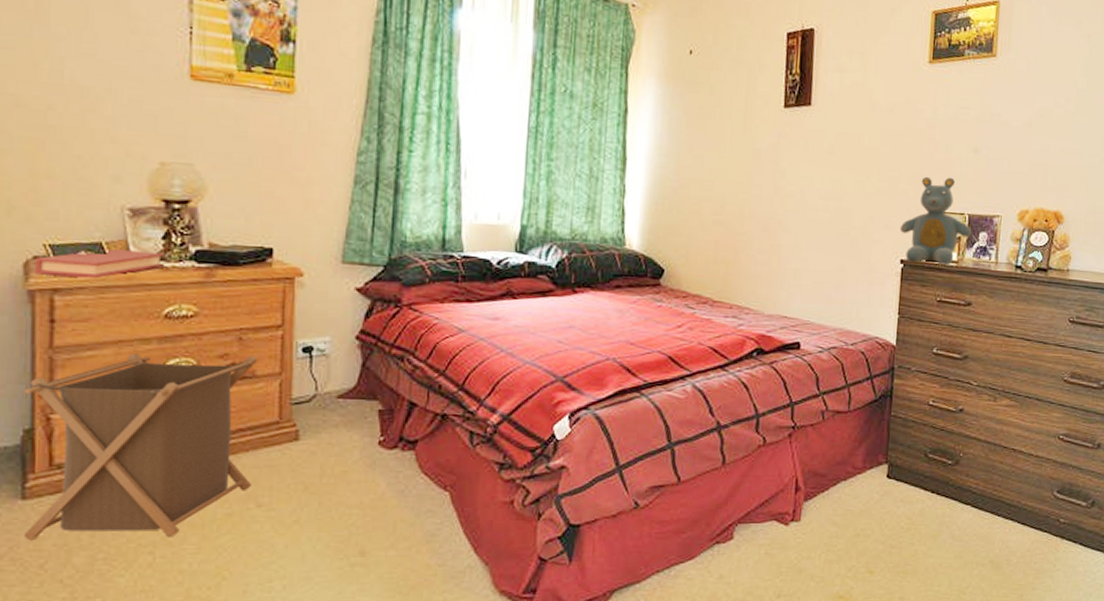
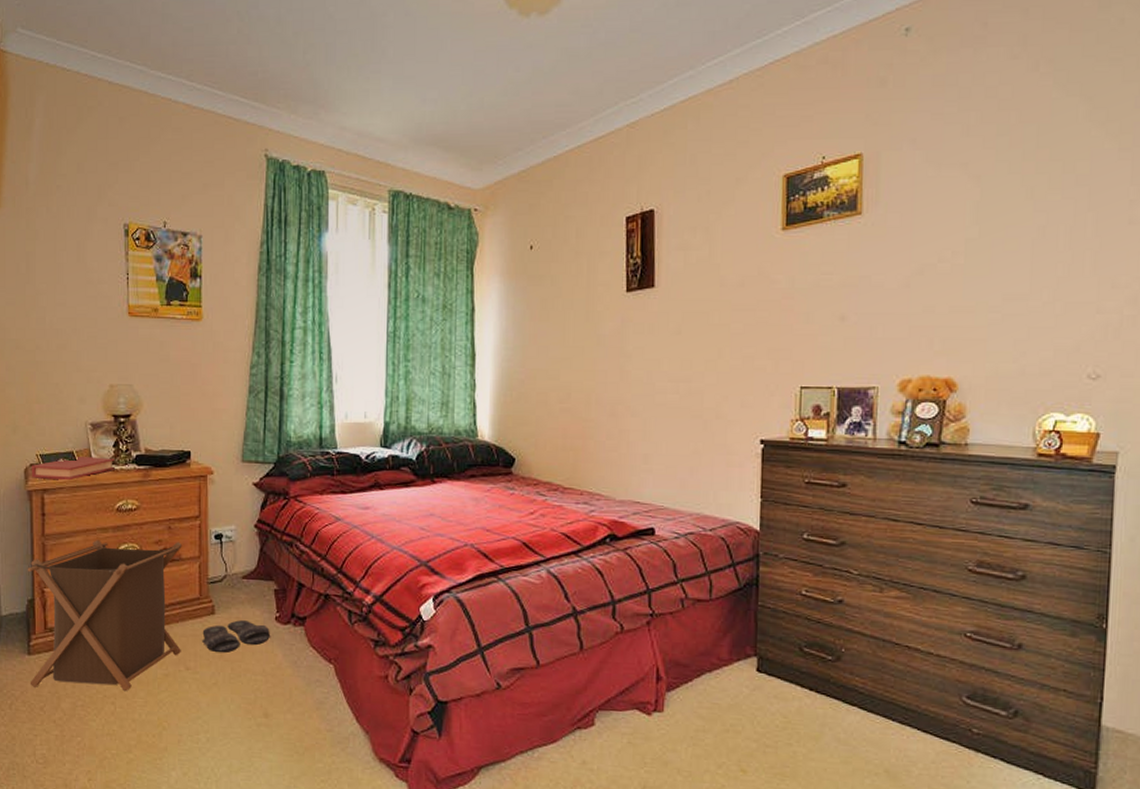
slippers: none [281,446,371,484] -> present [202,620,270,652]
teddy bear: present [899,176,972,266] -> none [757,349,843,444]

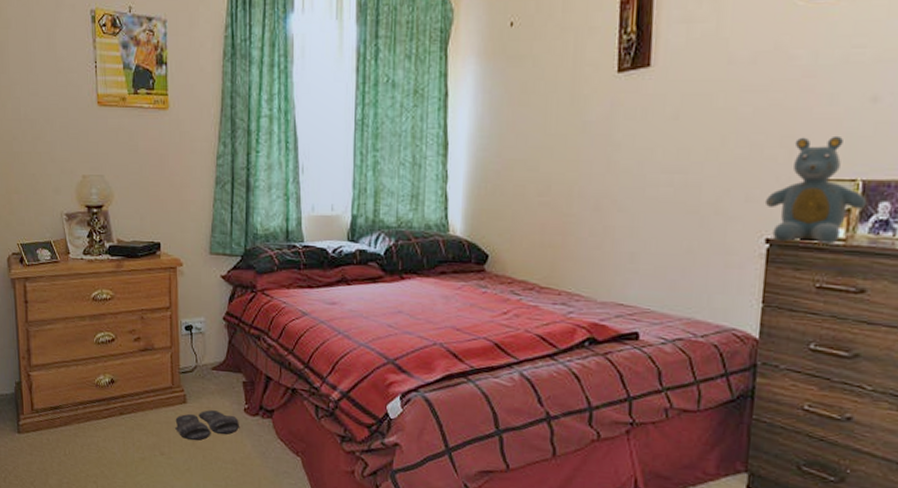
laundry basket: present [27,540,182,692] -> none [14,328,156,472]
book: present [31,457,115,481] -> none [13,246,90,270]
teddy bear: none [757,349,843,444] -> present [764,135,867,245]

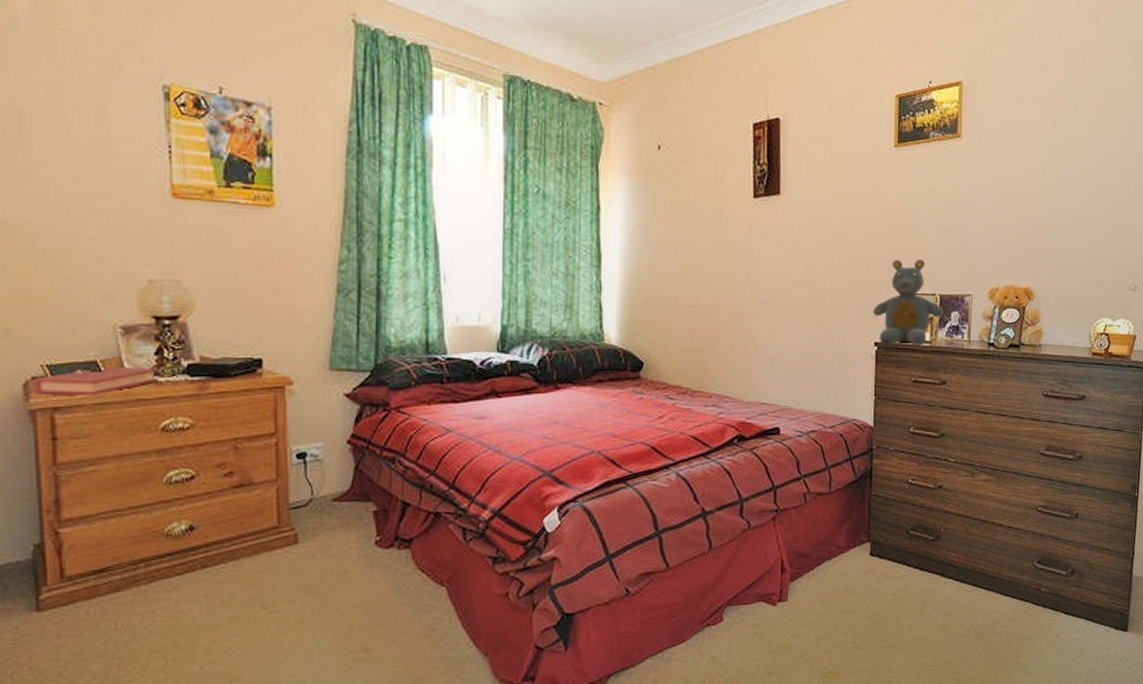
book: none [13,246,90,270] -> present [33,367,158,397]
slippers: present [175,410,239,440] -> none [283,548,369,586]

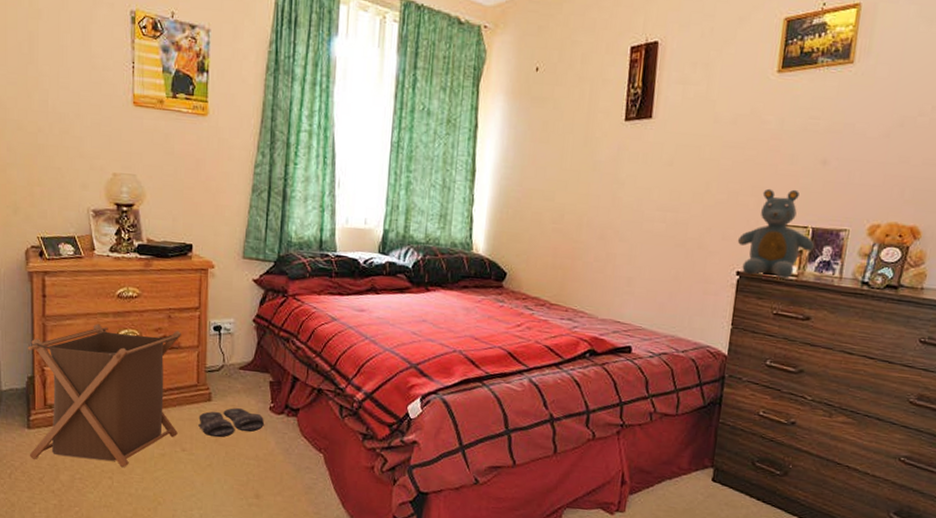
laundry basket: none [31,464,255,650] -> present [27,324,181,468]
book: present [33,367,158,397] -> none [32,242,117,265]
slippers: none [283,548,369,586] -> present [198,408,264,437]

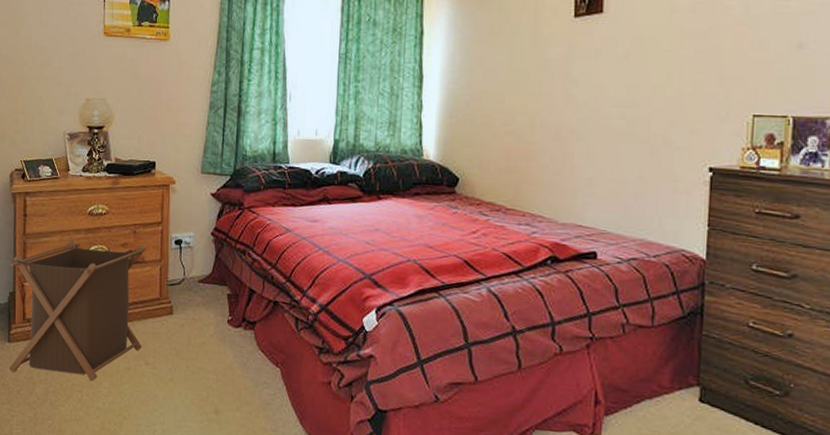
slippers: present [198,408,264,437] -> none [161,321,222,351]
teddy bear: present [737,188,815,279] -> none [707,76,798,174]

